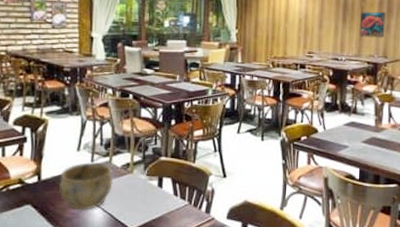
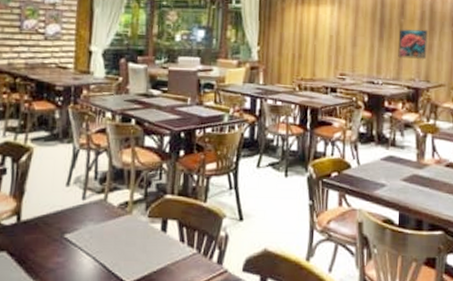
ceramic bowl: present [59,161,113,210] -> none [42,199,108,259]

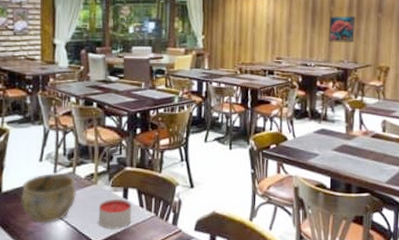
ceramic bowl: none [42,199,108,259] -> present [21,172,76,223]
candle: none [131,231,170,267] -> present [98,198,131,229]

